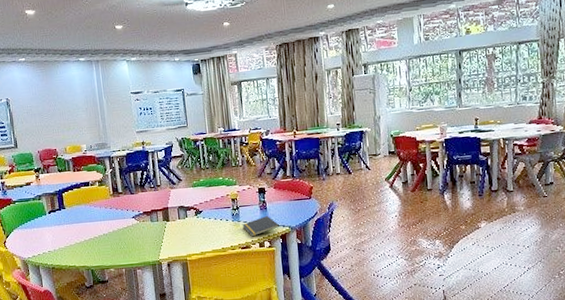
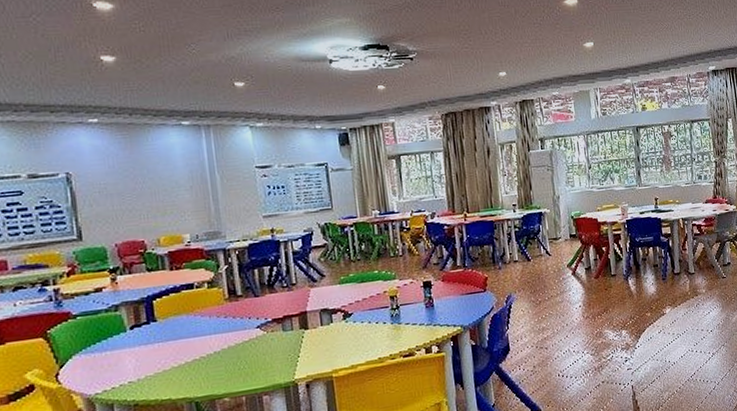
notepad: present [242,216,279,237] -> none [403,315,449,342]

